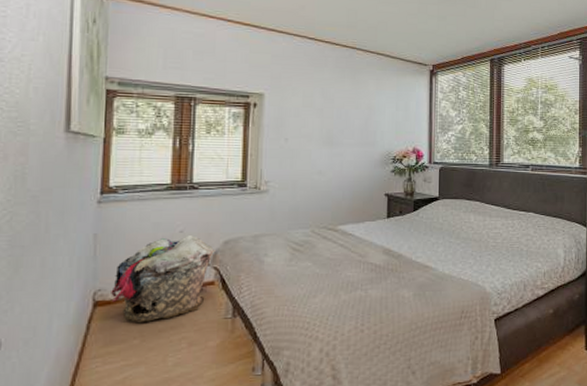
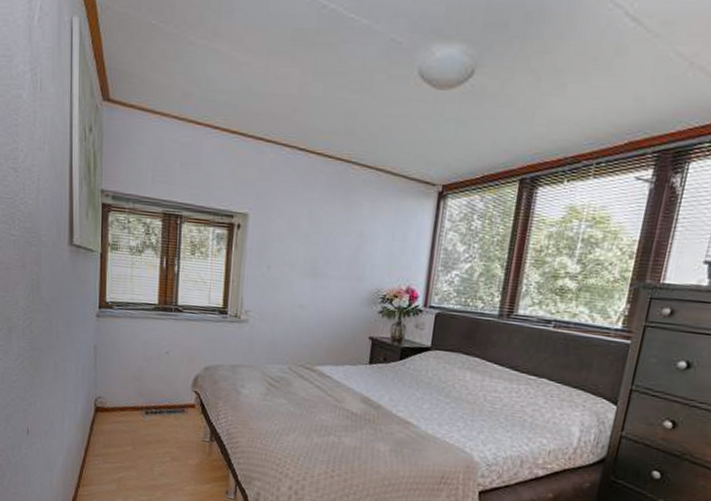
laundry basket: present [111,235,215,322] -> none [109,357,197,433]

